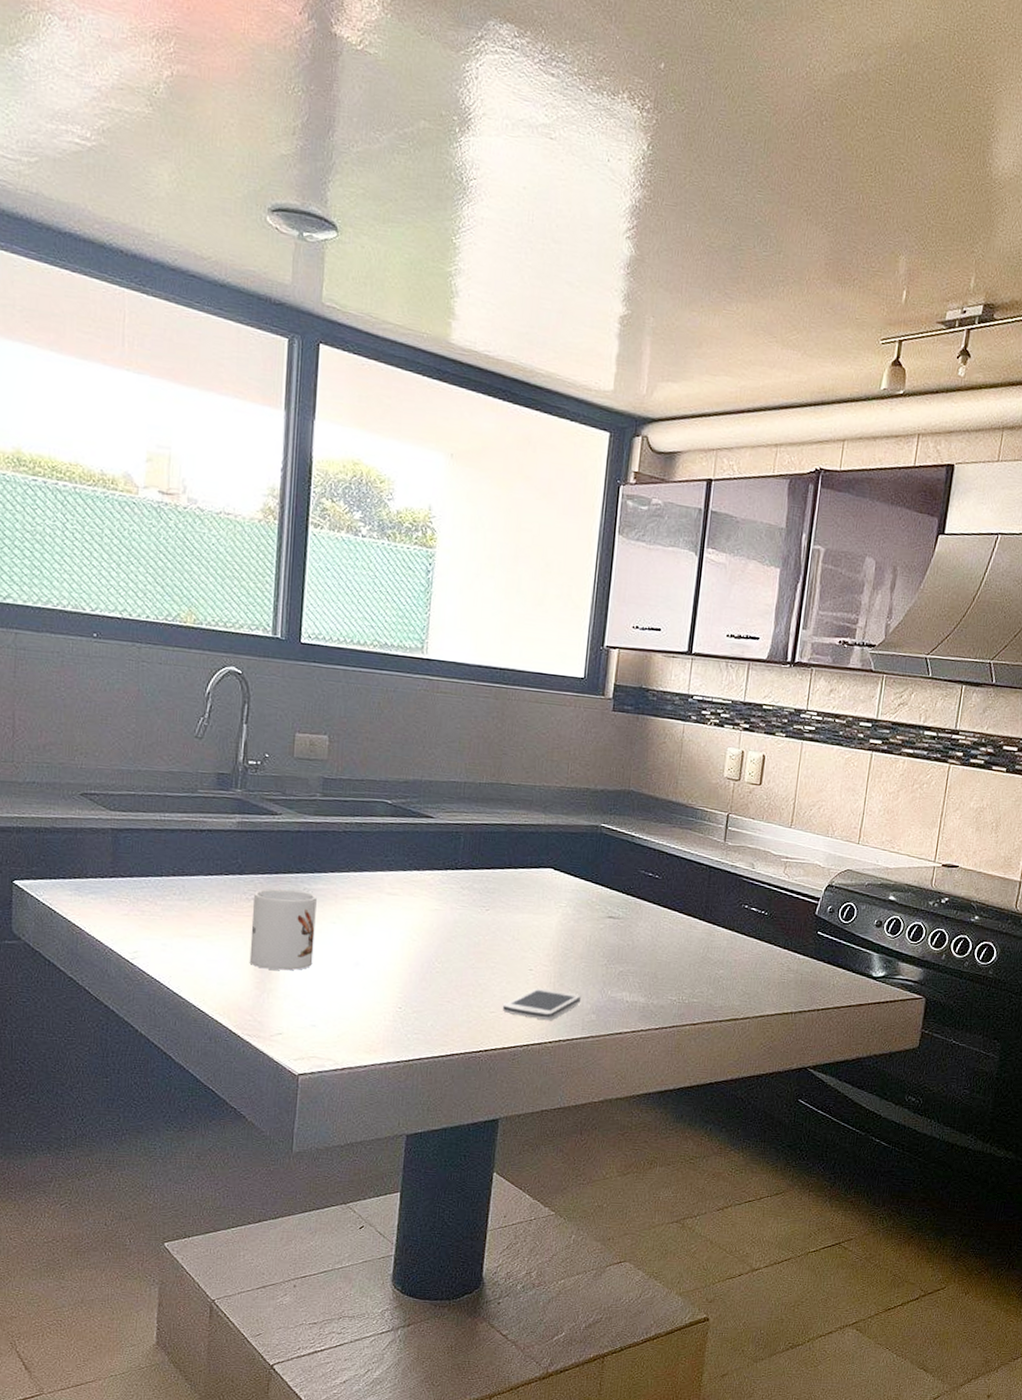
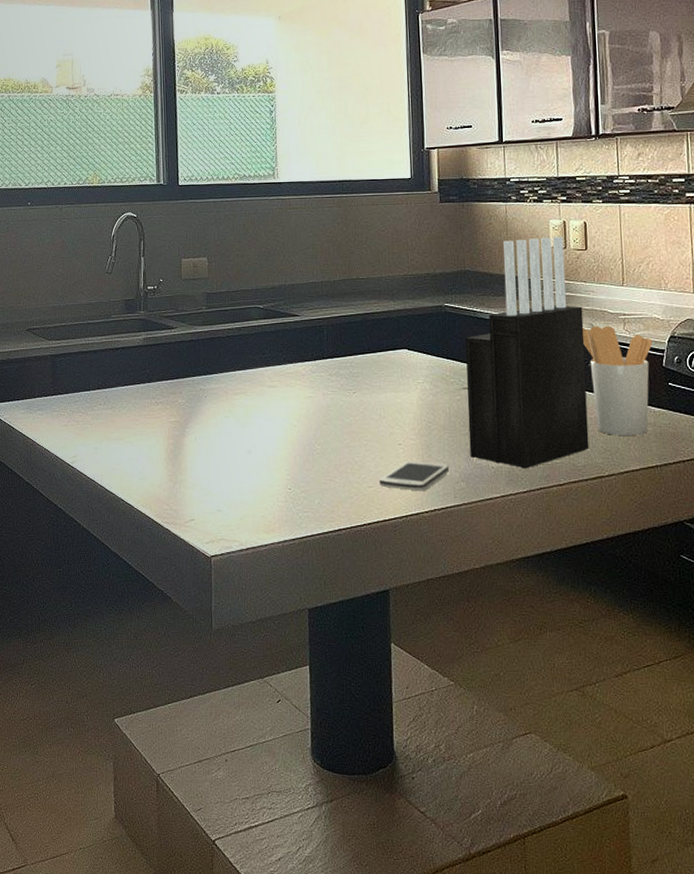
mug: present [249,889,317,971] -> none [161,392,213,463]
knife block: none [605,763,746,1006] -> present [465,236,590,469]
utensil holder: none [740,865,810,981] -> present [582,325,653,435]

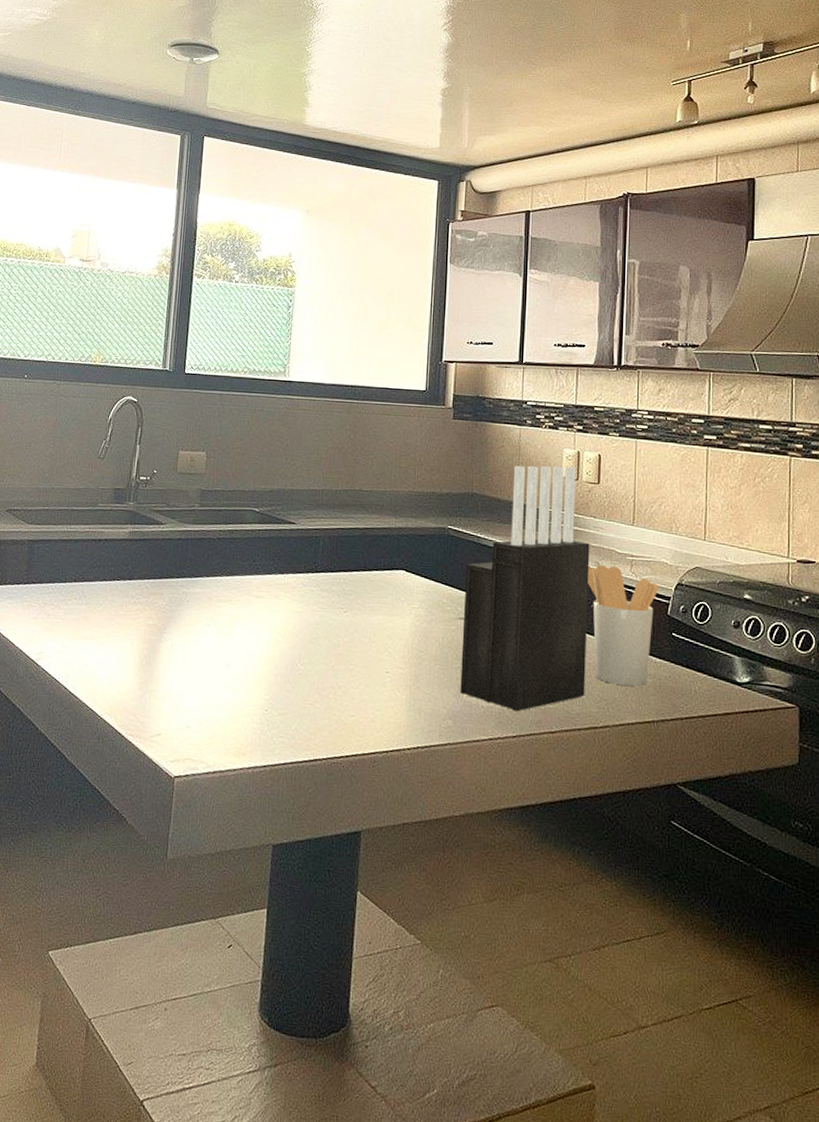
smartphone: present [378,461,450,492] -> none [361,691,438,726]

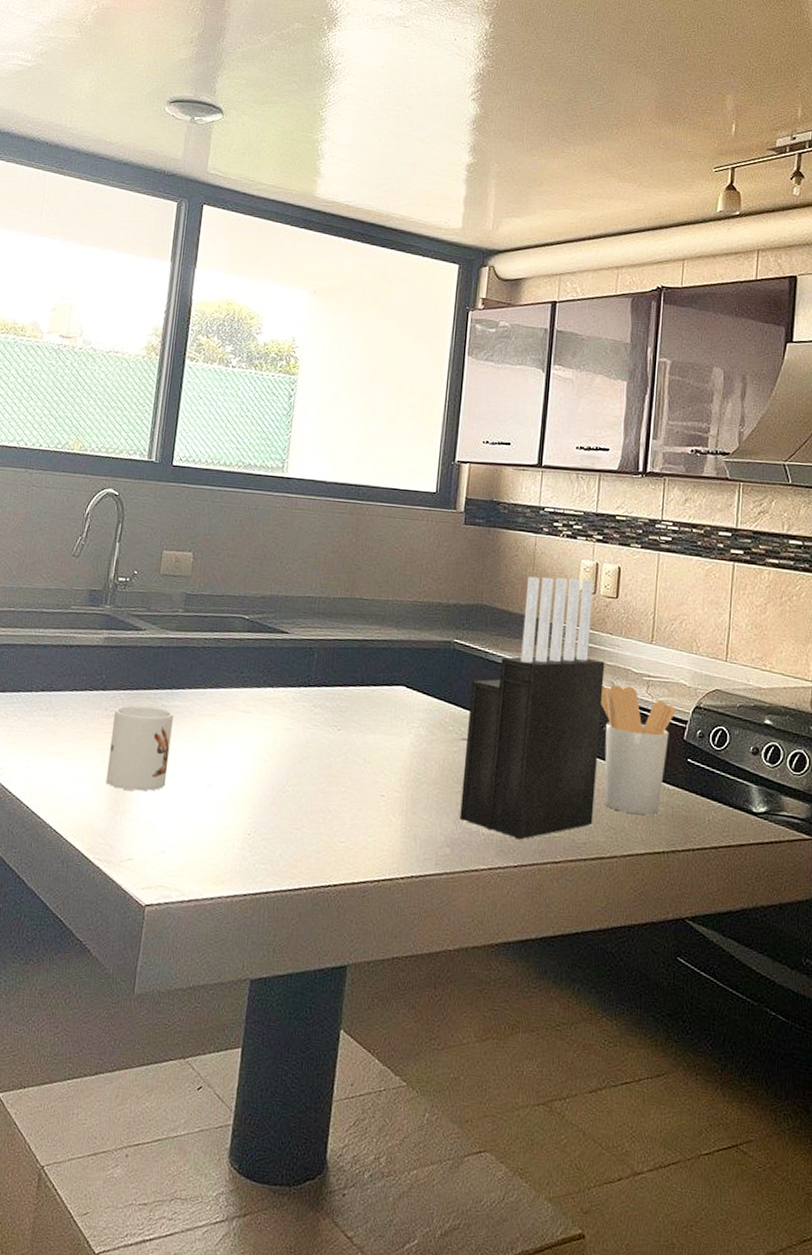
mug: none [135,593,194,672] -> present [105,705,174,791]

